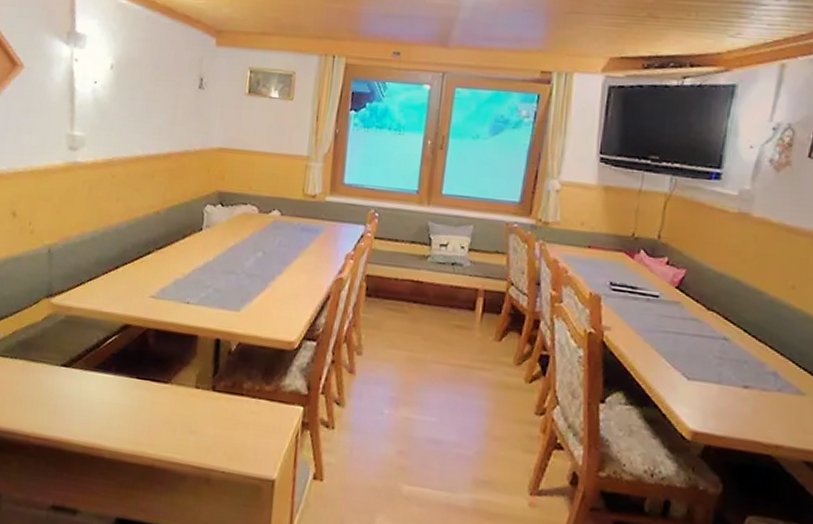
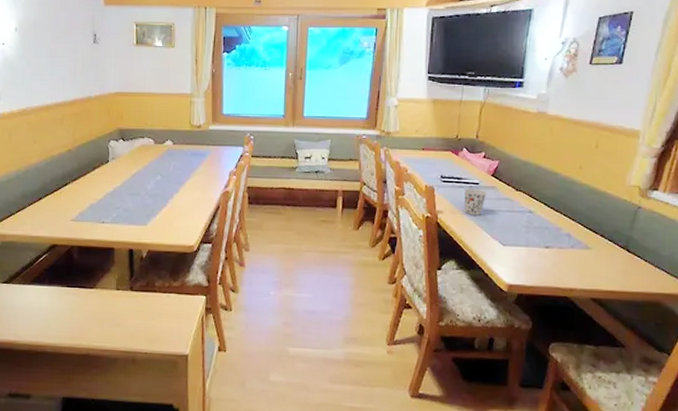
cup: none [638,300,669,337] -> present [464,188,487,215]

